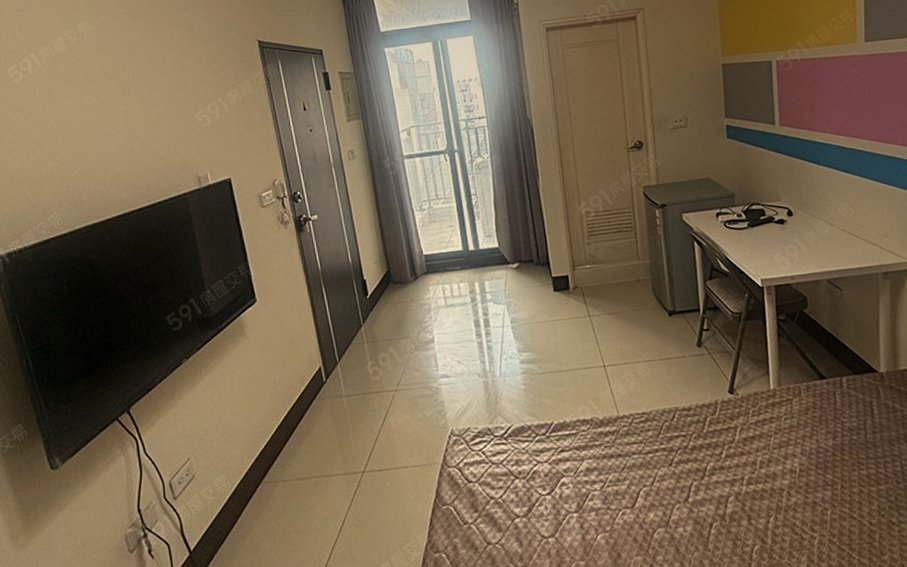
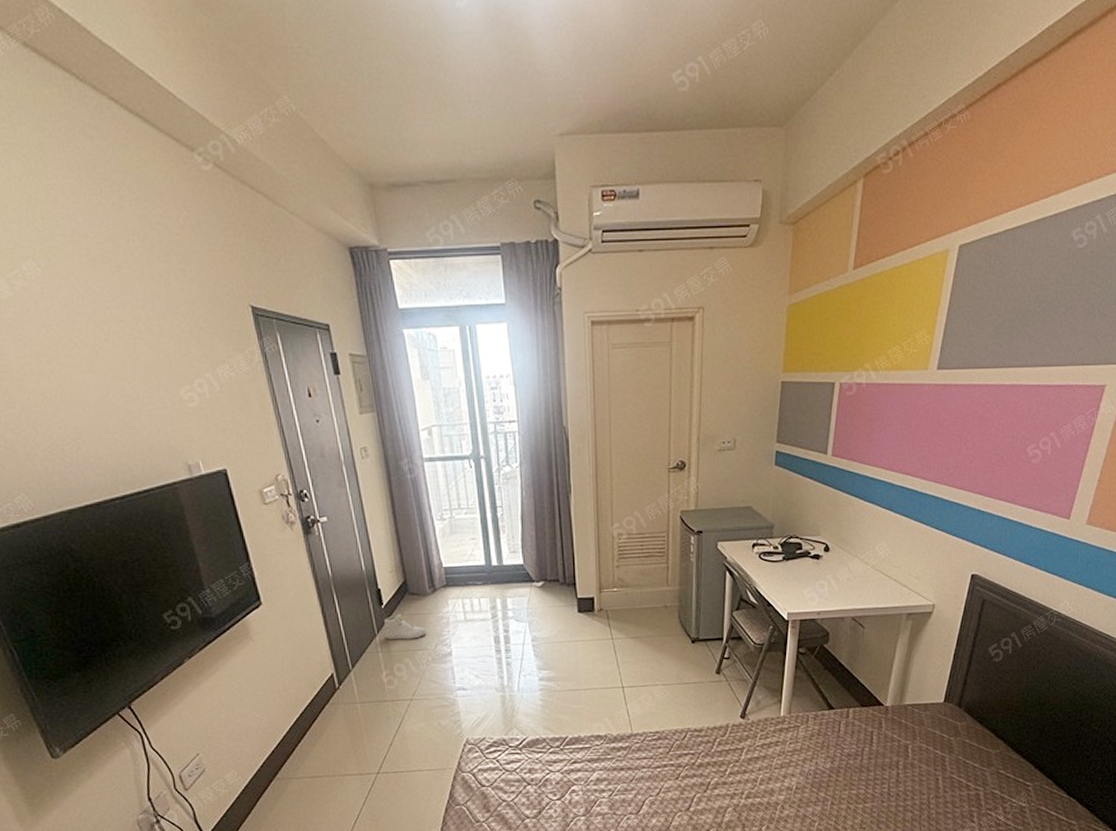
sneaker: none [370,304,409,329] -> present [384,615,427,640]

